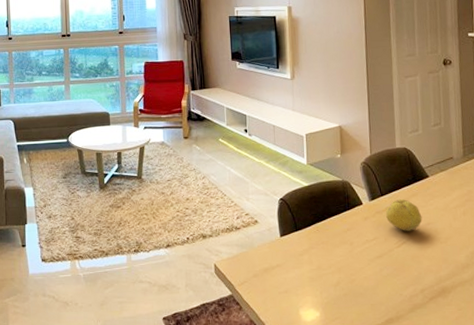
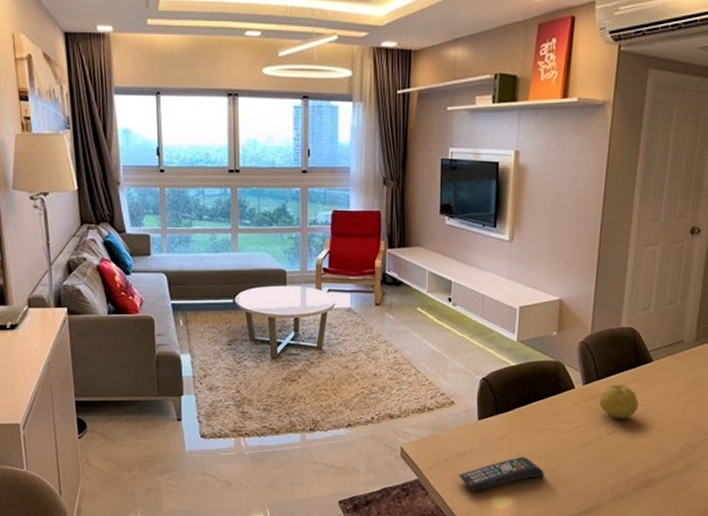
remote control: none [268,269,345,305] -> present [459,456,544,492]

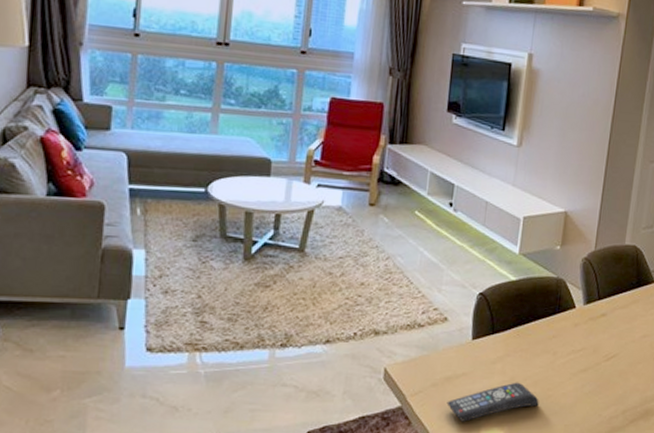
fruit: present [598,384,639,419] -> none [599,305,639,343]

